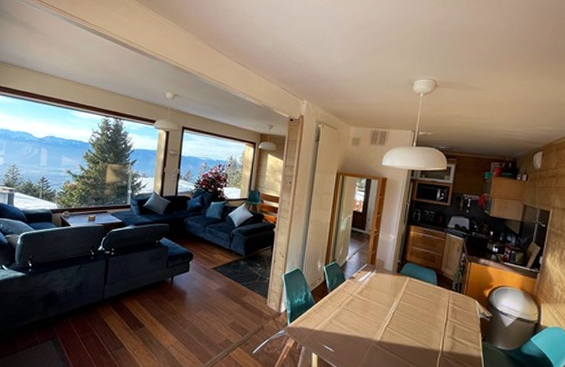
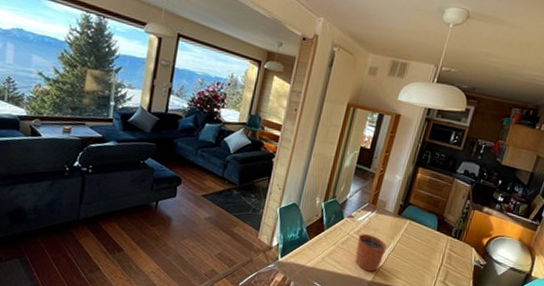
plant pot: none [361,288,391,332] -> present [355,229,387,272]

